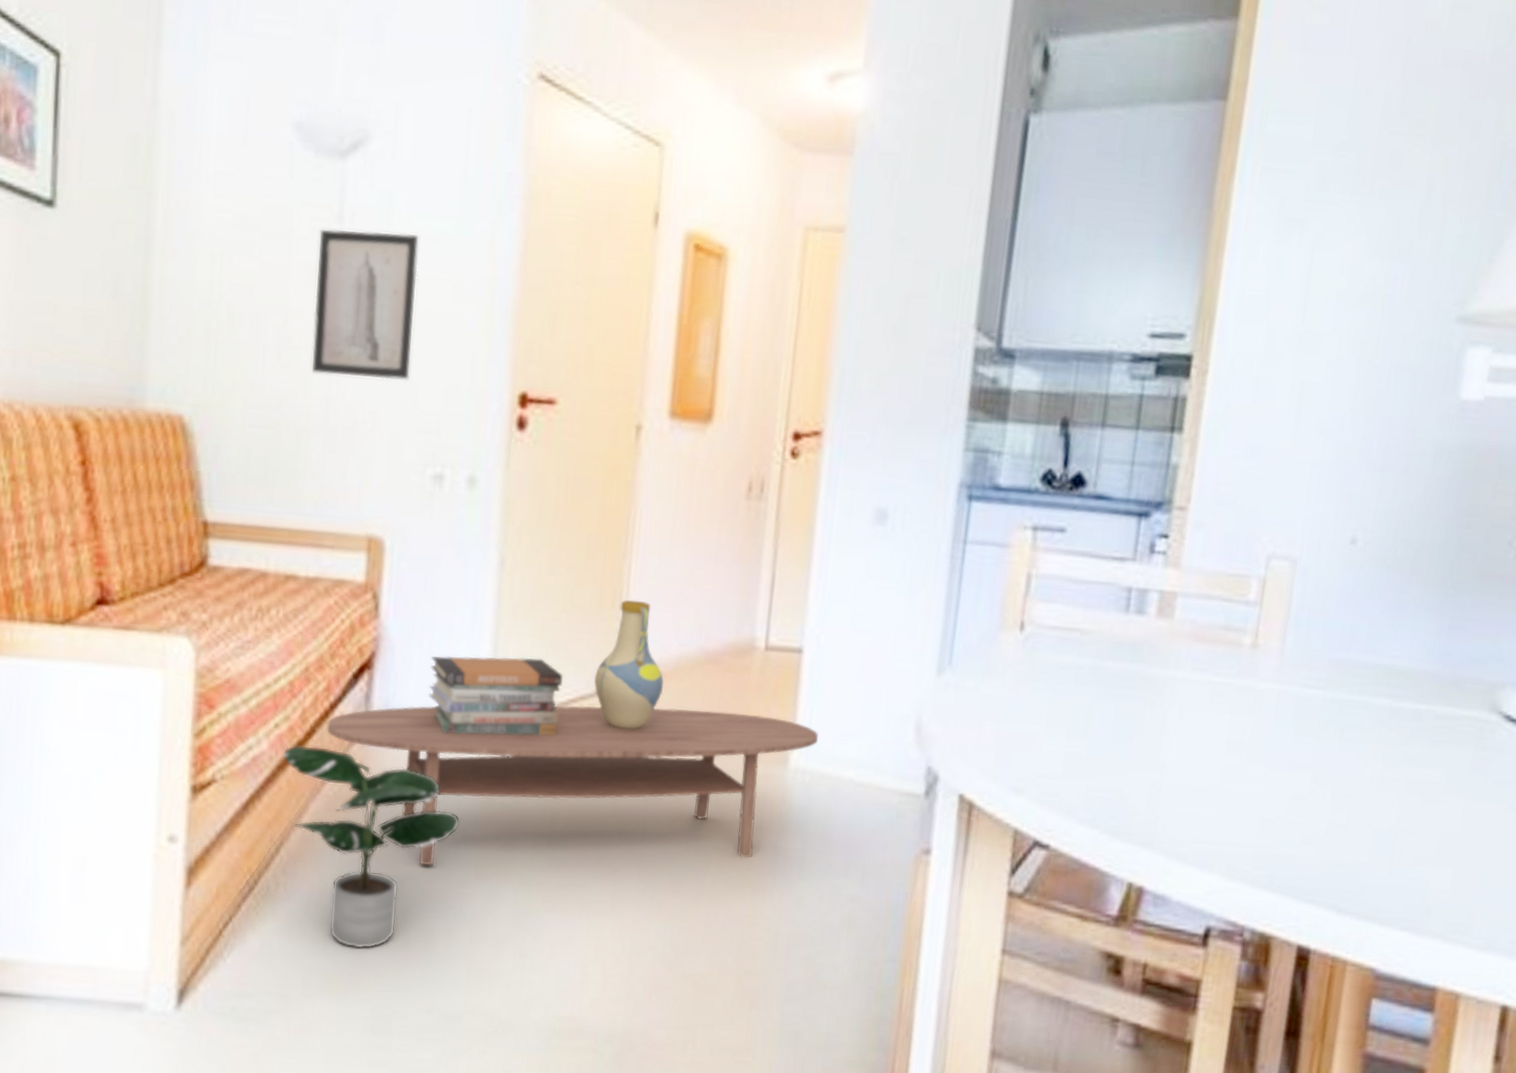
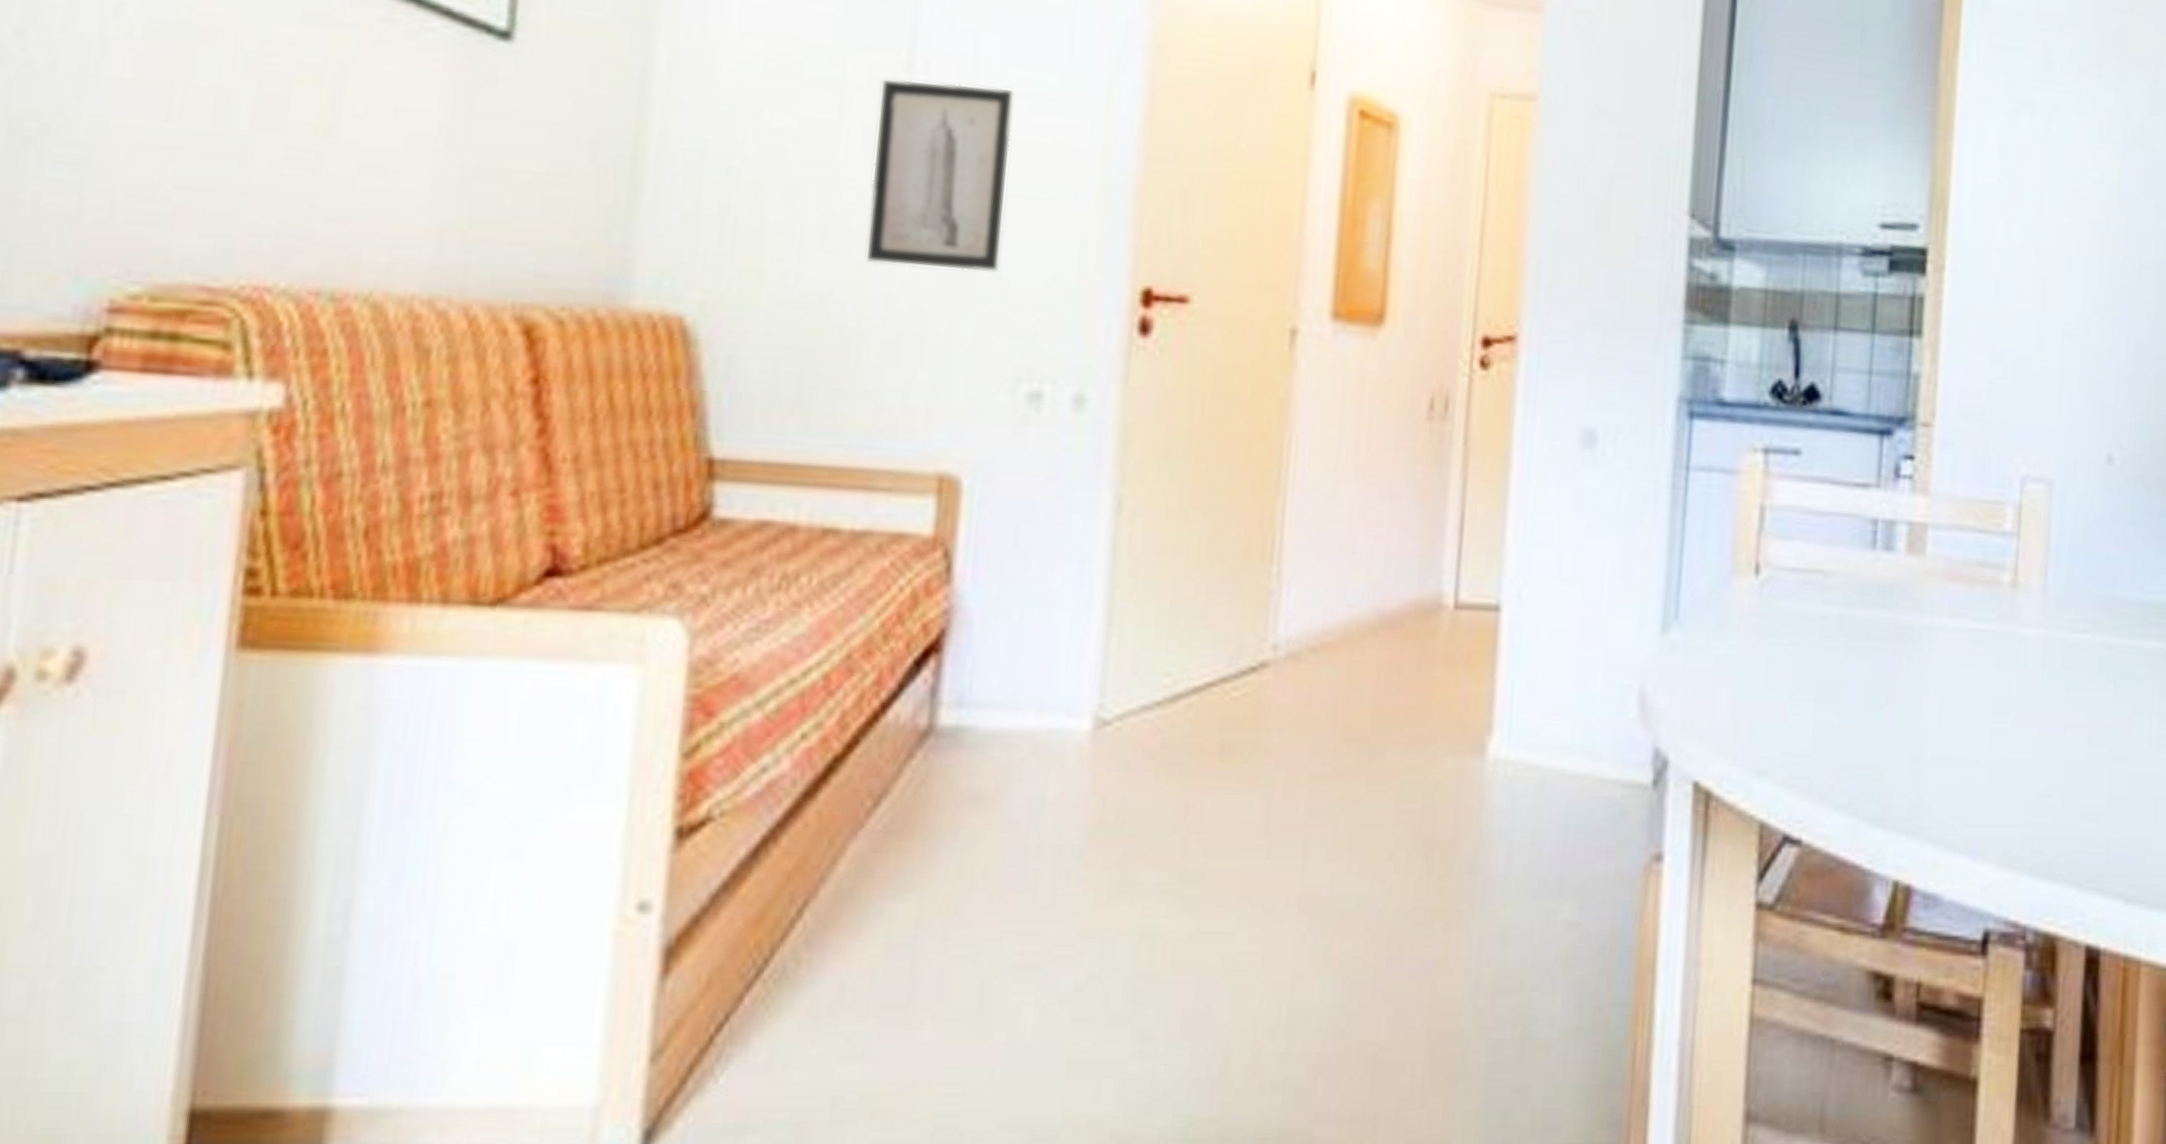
potted plant: present [282,744,460,949] -> none [811,761,1059,1046]
coffee table: present [327,705,819,866] -> none [875,689,1523,921]
book stack: present [428,655,564,736] -> none [1018,629,1200,736]
vase: present [594,599,665,730] -> none [1239,549,1329,720]

